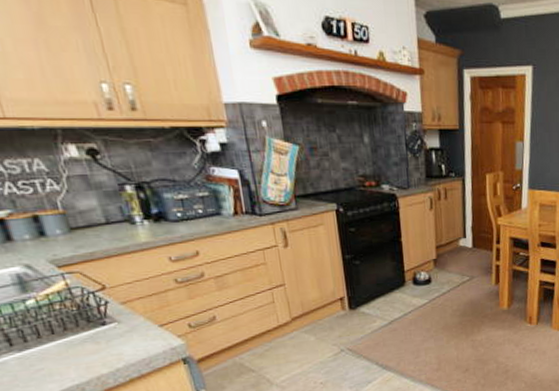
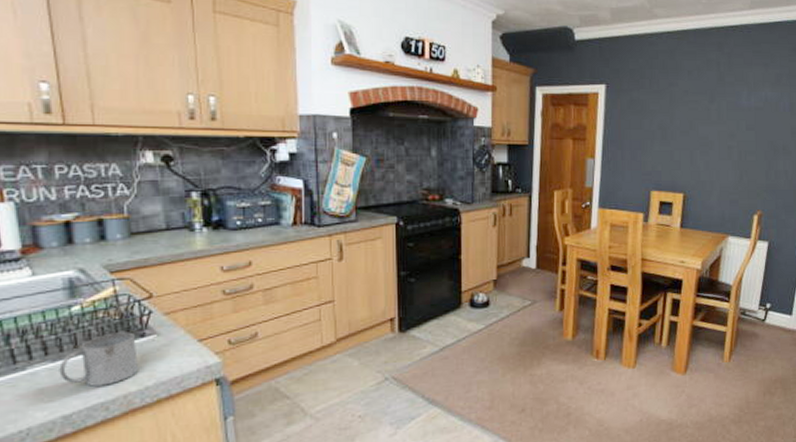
mug: none [27,321,106,372] -> present [59,332,138,387]

